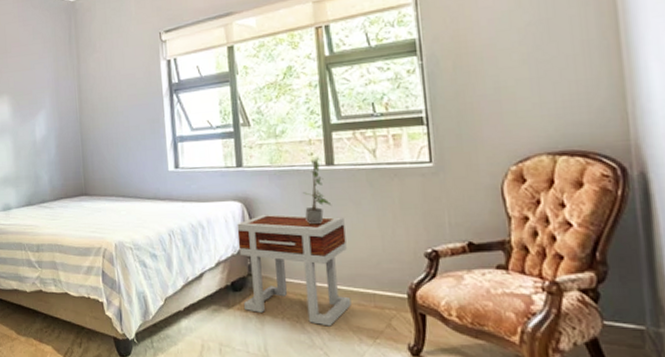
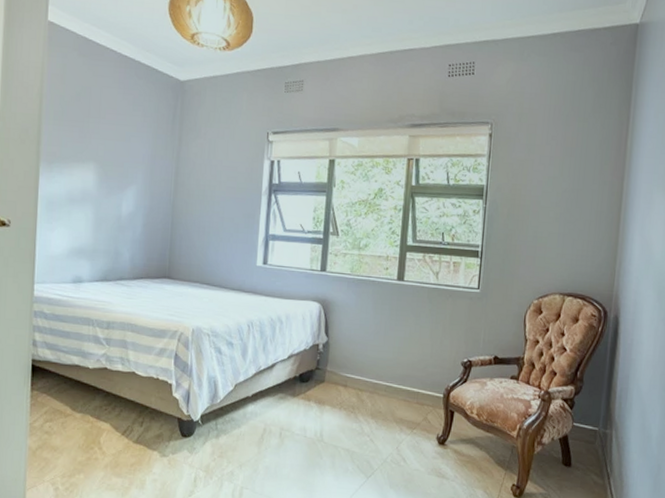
side table: present [237,213,352,327] -> none [307,316,405,418]
potted plant: present [302,157,332,225] -> none [373,271,397,330]

